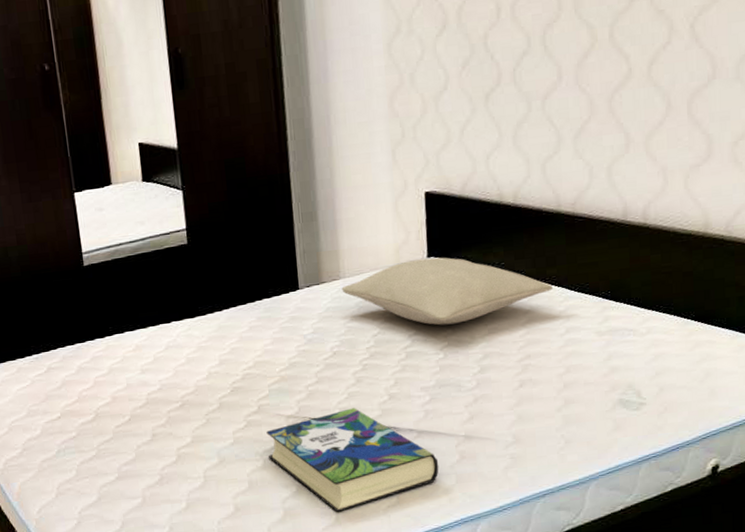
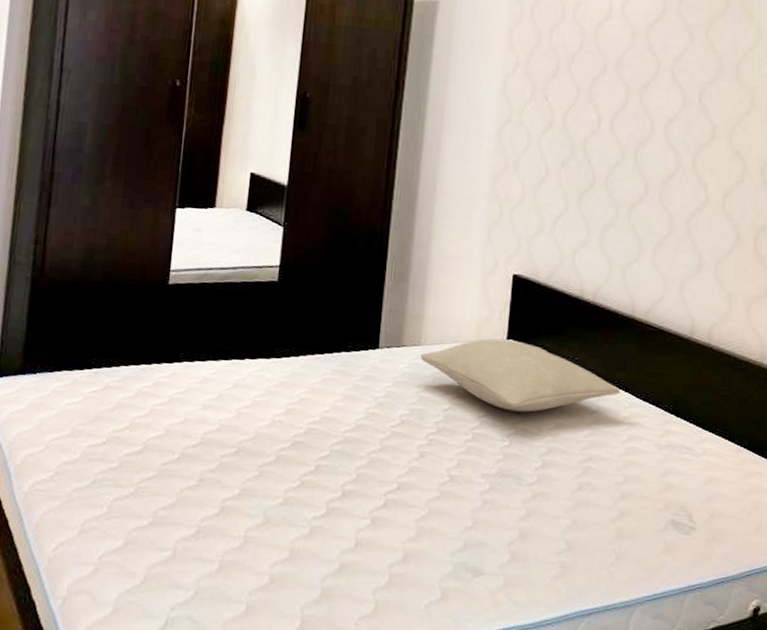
book: present [266,408,439,513] -> none [315,484,489,602]

